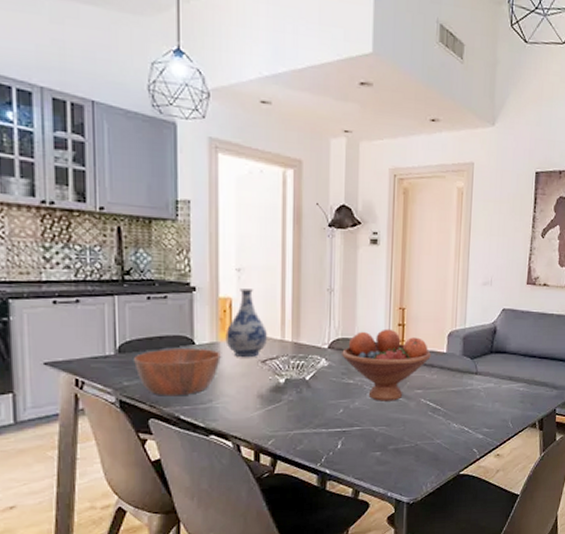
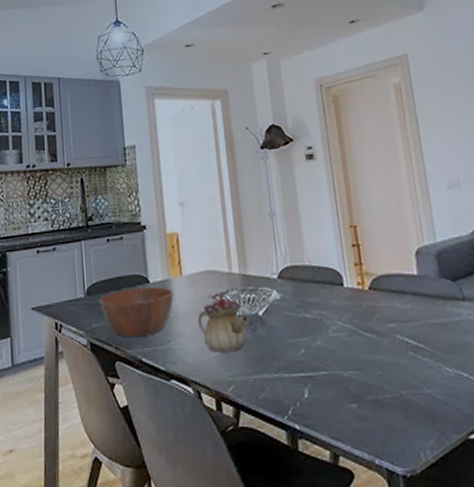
vase: present [225,288,268,358] -> none [175,222,216,295]
teapot: none [244,357,297,411] -> present [198,292,250,353]
fruit bowl: present [342,329,431,401] -> none [293,251,399,339]

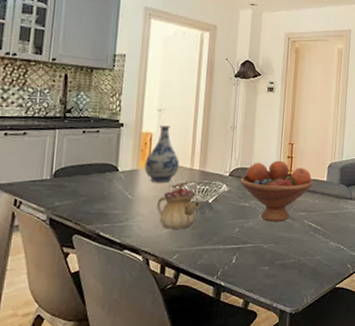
bowl: present [100,287,174,338] -> none [66,174,139,215]
vase: none [175,222,216,295] -> present [144,125,180,183]
fruit bowl: none [293,251,399,339] -> present [240,160,314,222]

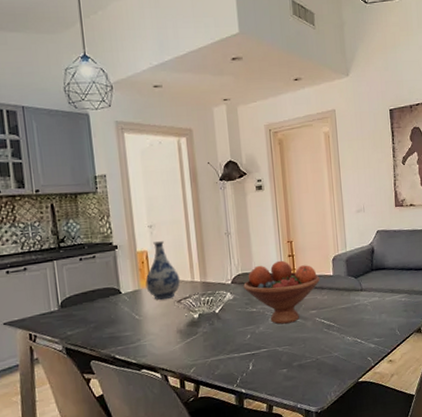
teapot: present [157,182,201,229] -> none [165,297,209,344]

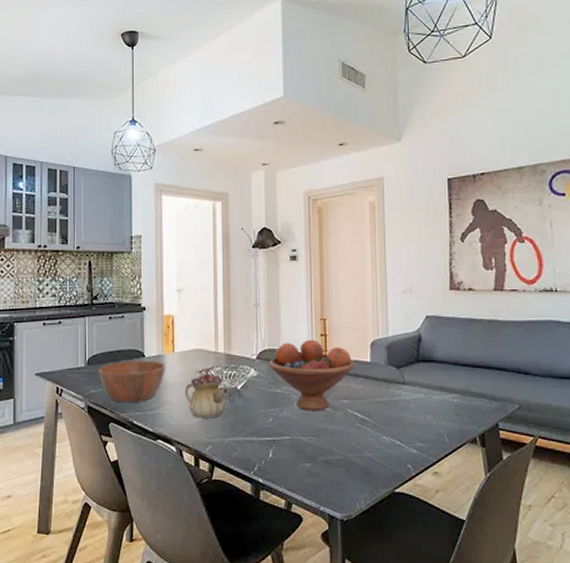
bowl: none [74,296,144,341] -> present [99,361,165,403]
vase: present [145,241,181,301] -> none [169,307,204,369]
teapot: none [165,297,209,344] -> present [185,367,230,418]

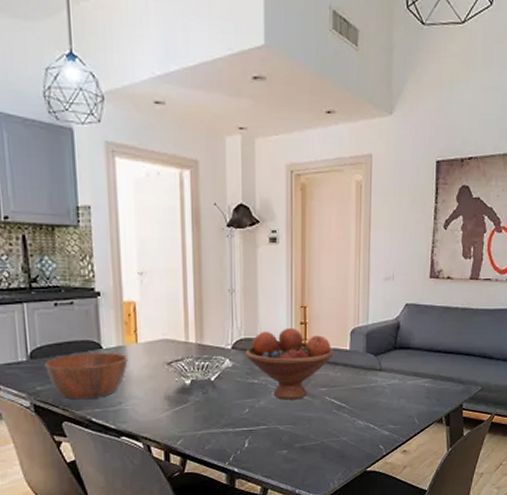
teapot: present [185,367,230,418] -> none [152,359,202,412]

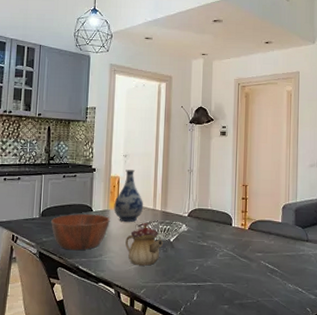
vase: none [131,292,173,361] -> present [114,170,144,223]
teapot: none [152,359,202,412] -> present [125,222,164,266]
fruit bowl: present [245,327,334,400] -> none [198,201,269,262]

